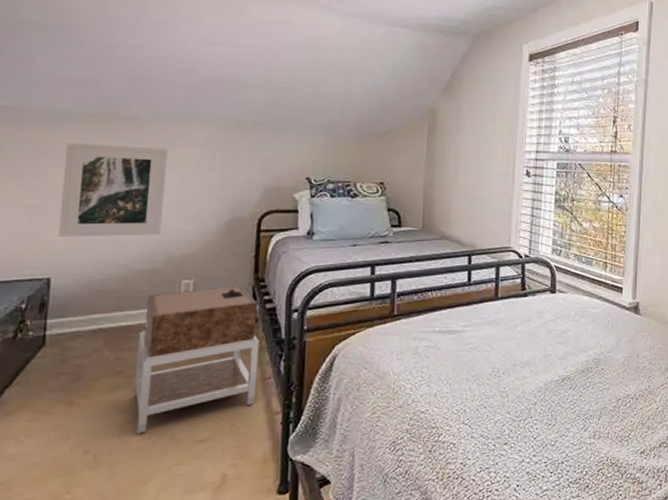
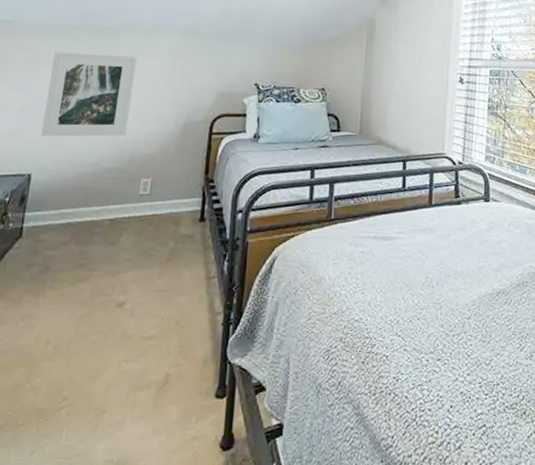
nightstand: present [133,286,260,434] -> none [92,185,207,327]

